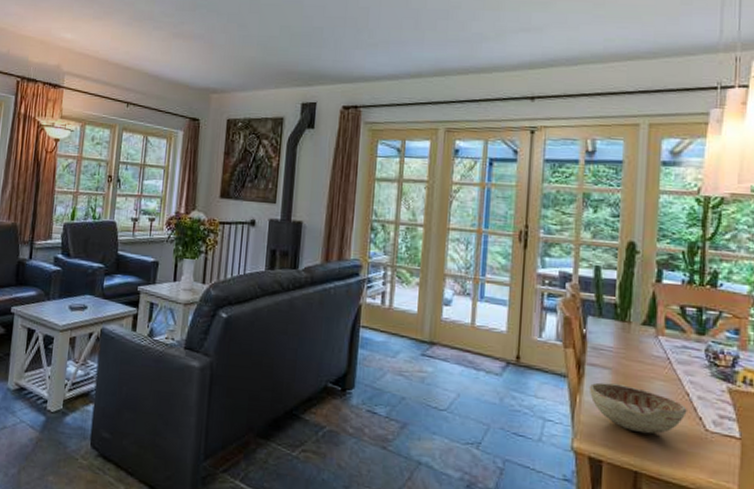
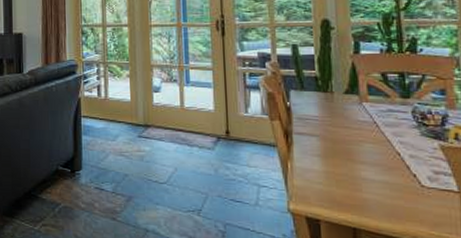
decorative bowl: present [588,382,687,434] -> none [298,149,400,193]

